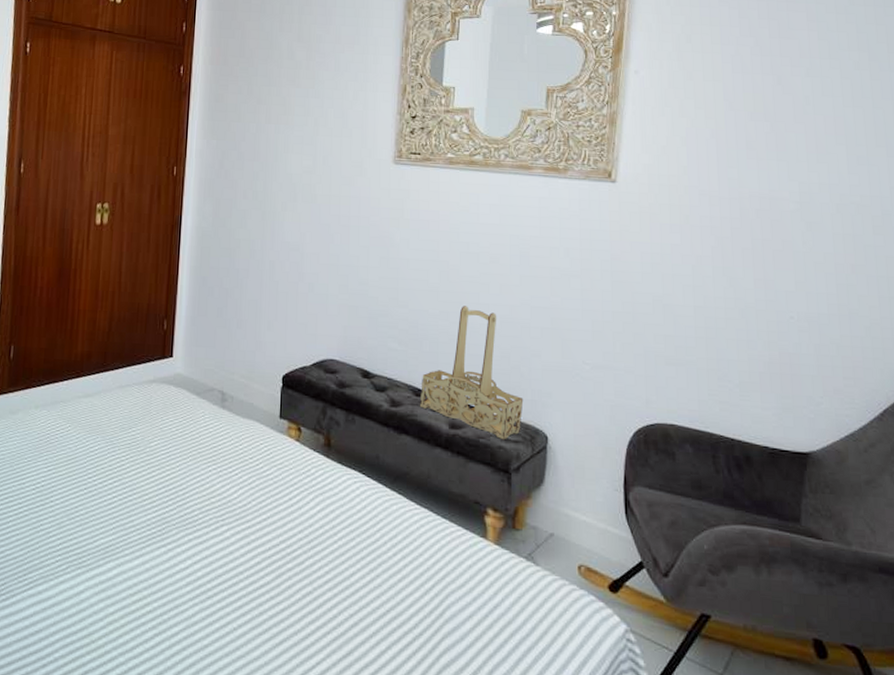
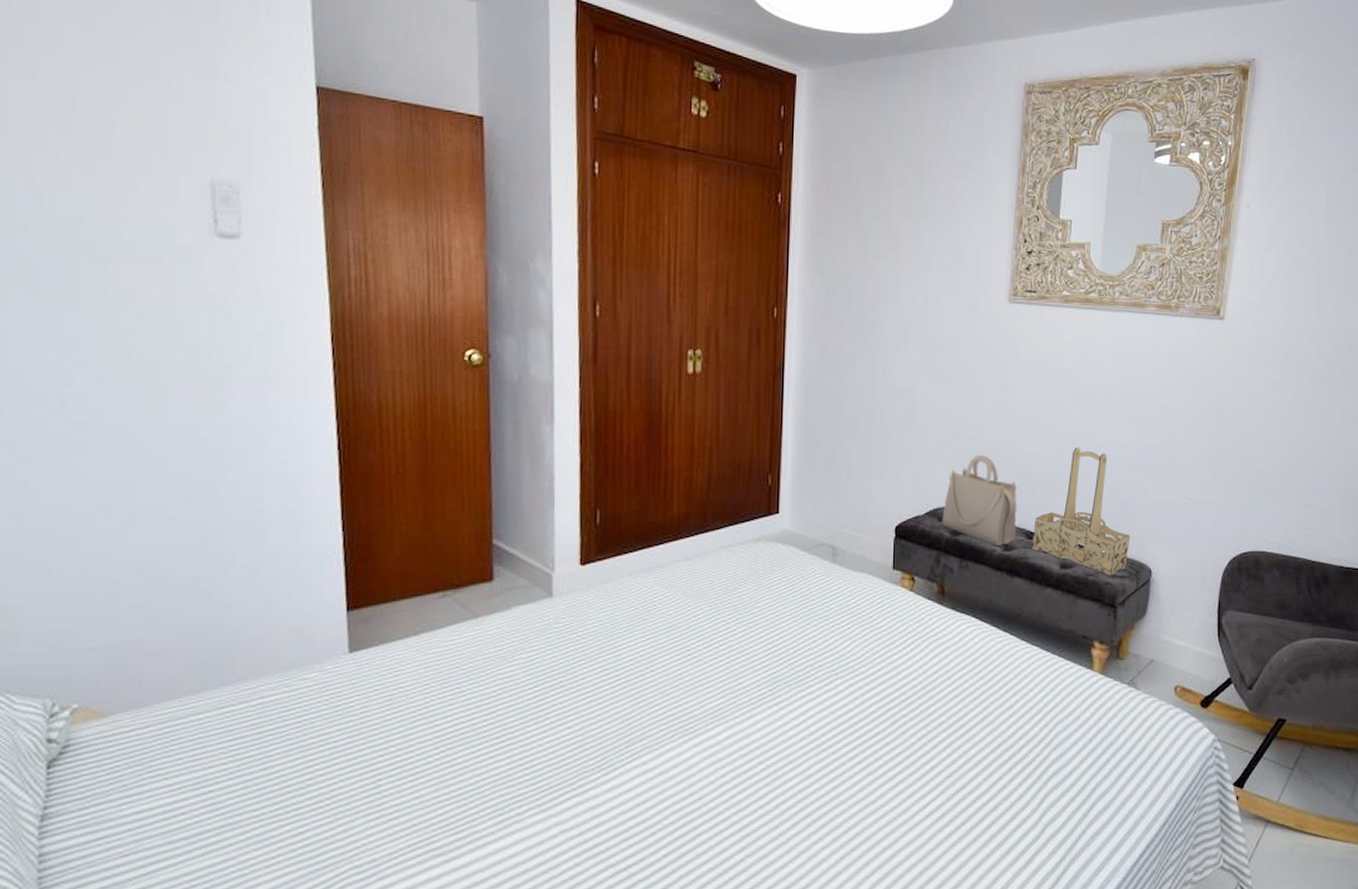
handbag: none [329,309,404,401] -> present [942,454,1017,545]

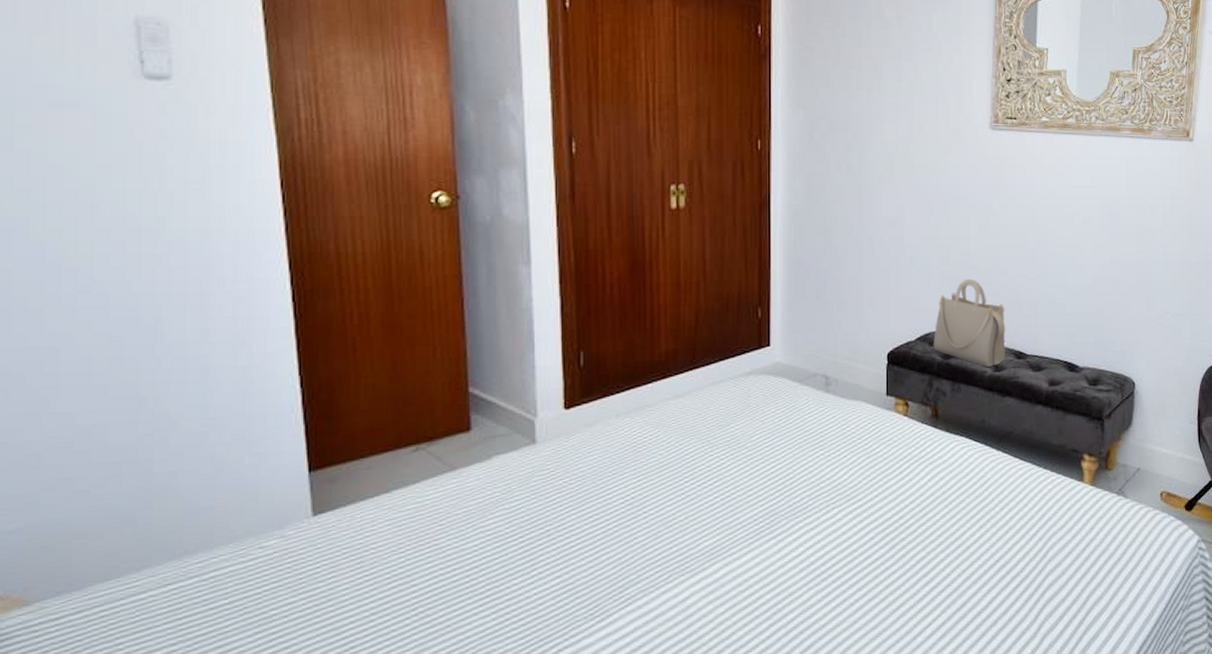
decorative basket: present [1031,447,1130,576] -> none [1021,268,1114,391]

